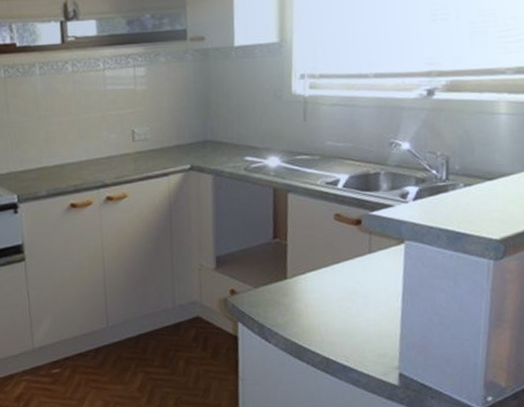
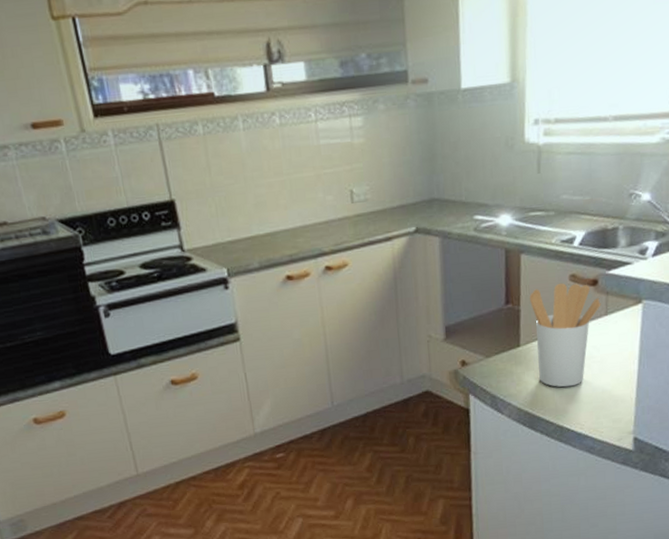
utensil holder: none [296,221,365,320] -> present [530,282,601,388]

